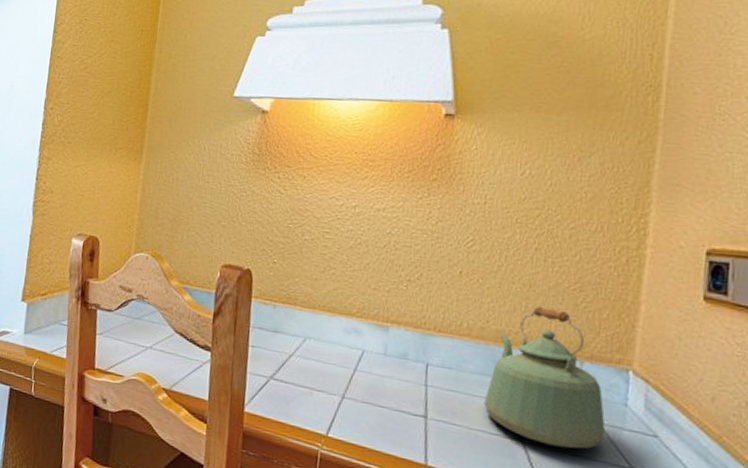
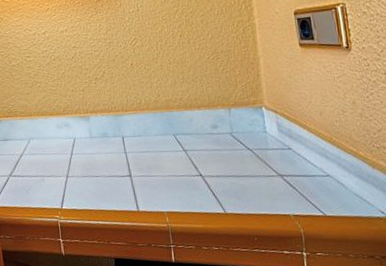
kettle: present [483,305,606,449] -> none [169,76,257,174]

